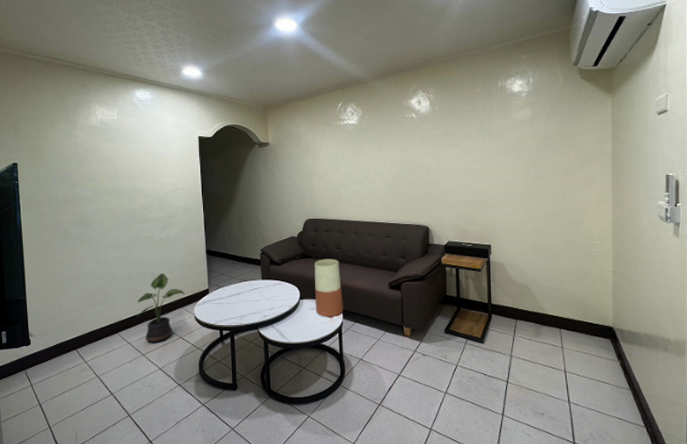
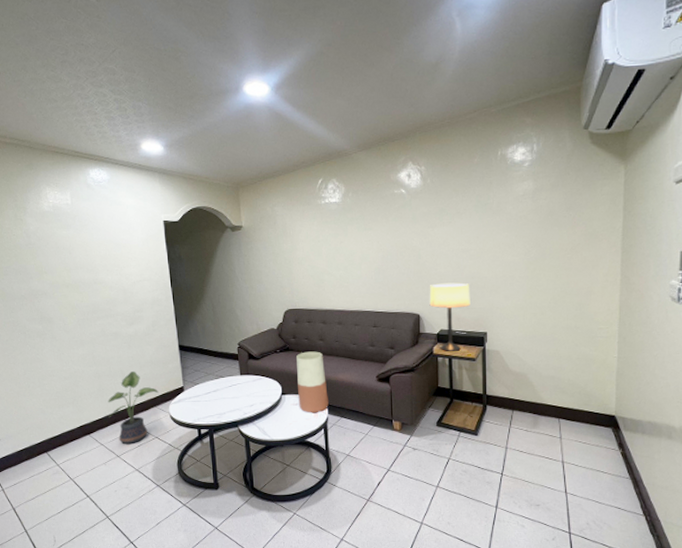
table lamp: none [437,198,475,263] -> present [429,282,470,352]

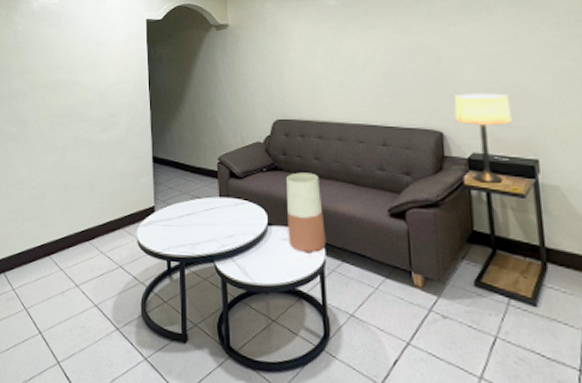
potted plant: present [108,370,159,445] -> none [72,183,127,273]

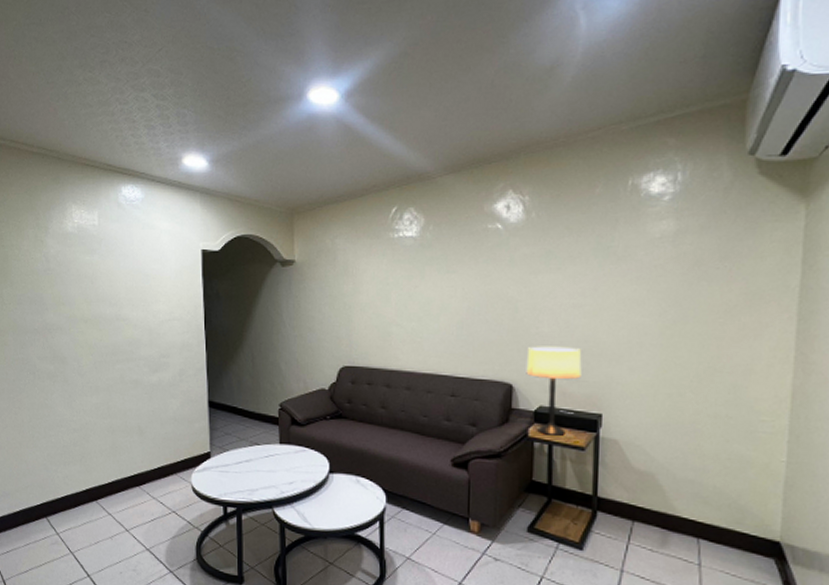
vase: present [286,172,326,253] -> none [349,421,388,501]

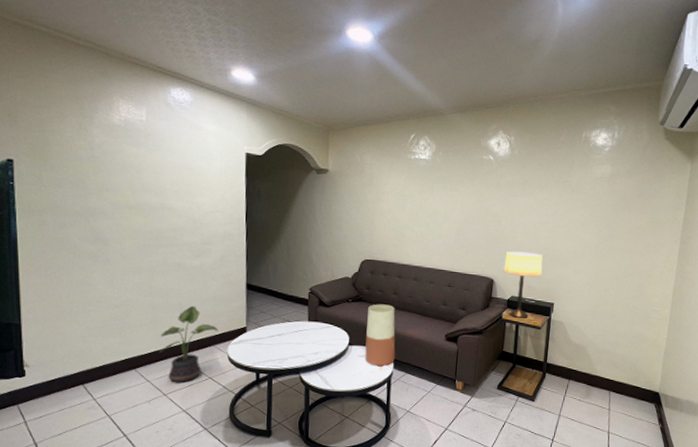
potted plant: none [120,427,180,518] -> present [160,305,219,383]
vase: none [349,421,388,501] -> present [365,304,396,367]

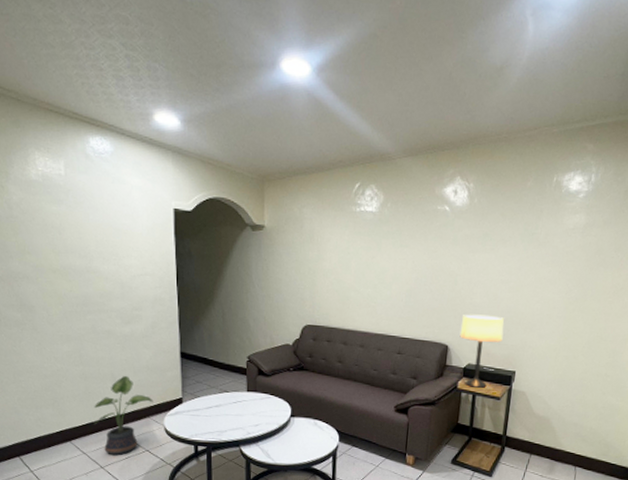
vase: present [365,304,396,367] -> none [308,373,341,440]

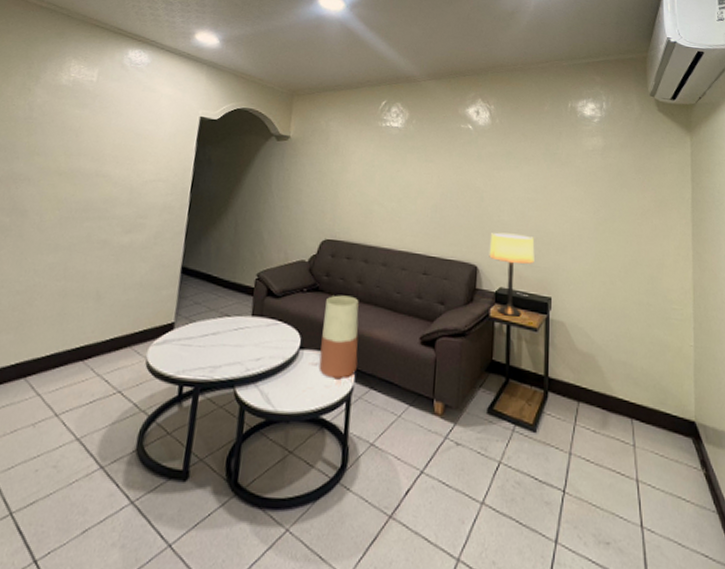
potted plant: present [94,375,153,456] -> none [61,293,140,399]
vase: none [308,373,341,440] -> present [318,295,359,380]

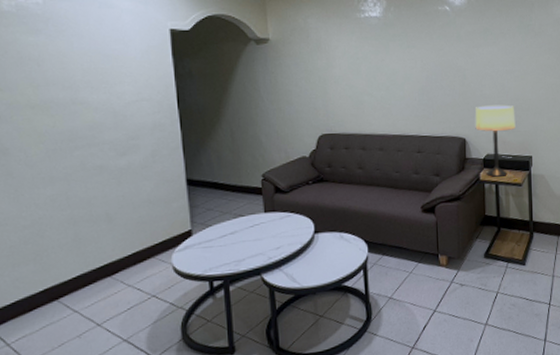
vase: present [318,295,359,380] -> none [332,181,368,253]

